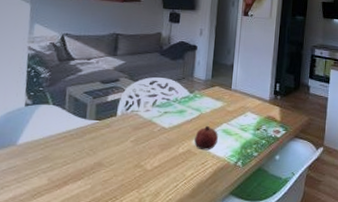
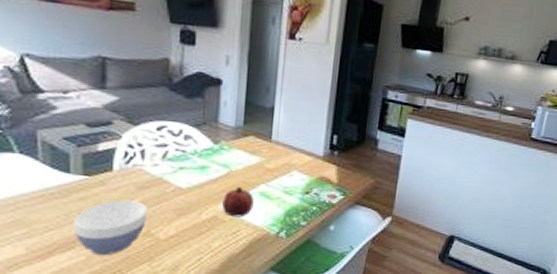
bowl: none [84,139,139,184] -> present [74,200,147,256]

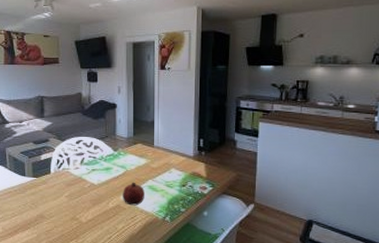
bowl: present [74,200,147,256] -> none [29,194,73,234]

